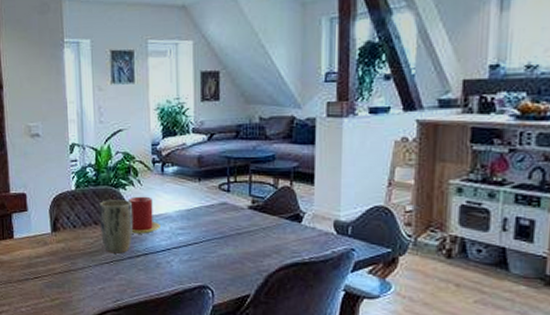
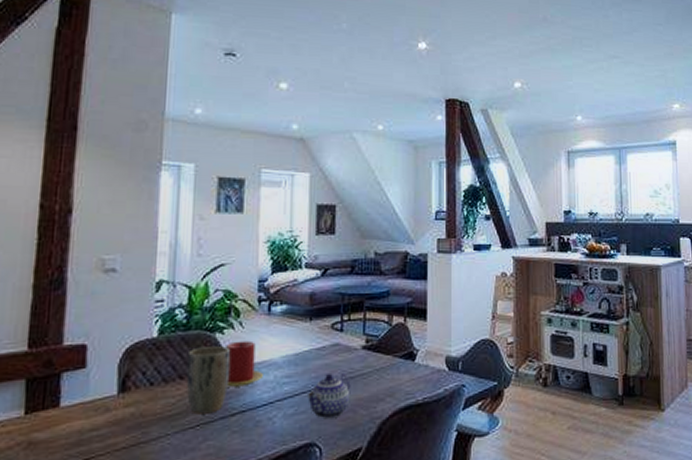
teapot: none [200,228,238,267] -> present [308,372,351,418]

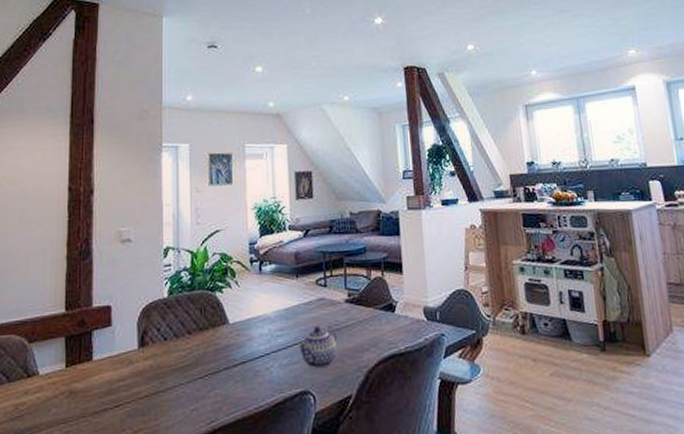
plant pot: present [186,346,231,415] -> none [193,304,231,366]
candle: present [226,340,263,387] -> none [225,298,259,340]

